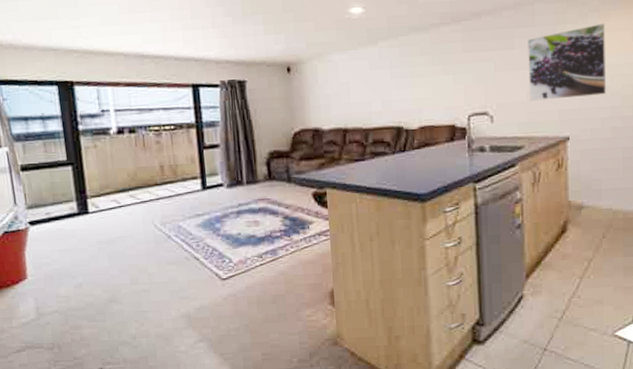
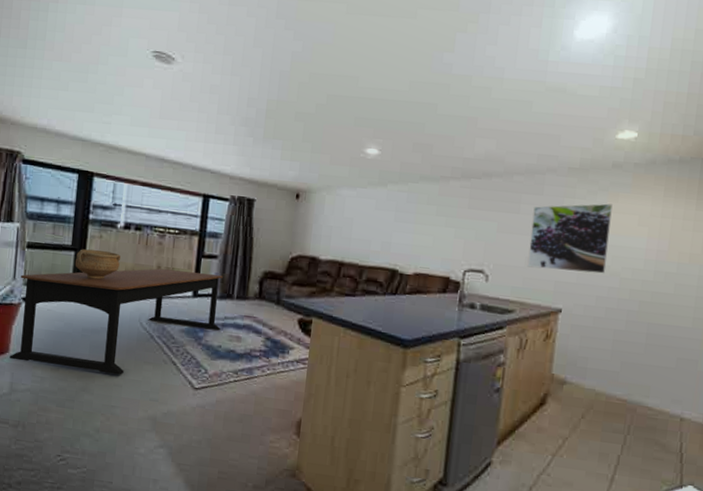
dining table: none [22,164,237,285] -> present [10,268,223,375]
ceramic pot: none [74,160,121,191] -> present [74,249,120,280]

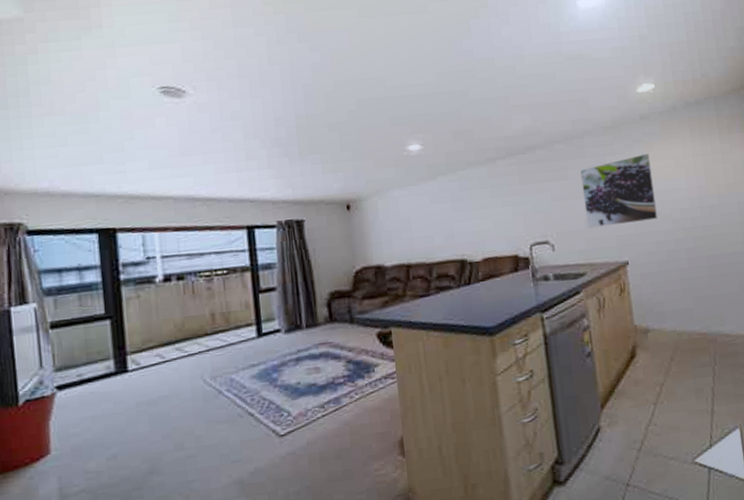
dining table: present [10,268,223,375] -> none [49,307,296,461]
ceramic pot: present [74,249,120,280] -> none [112,310,167,346]

